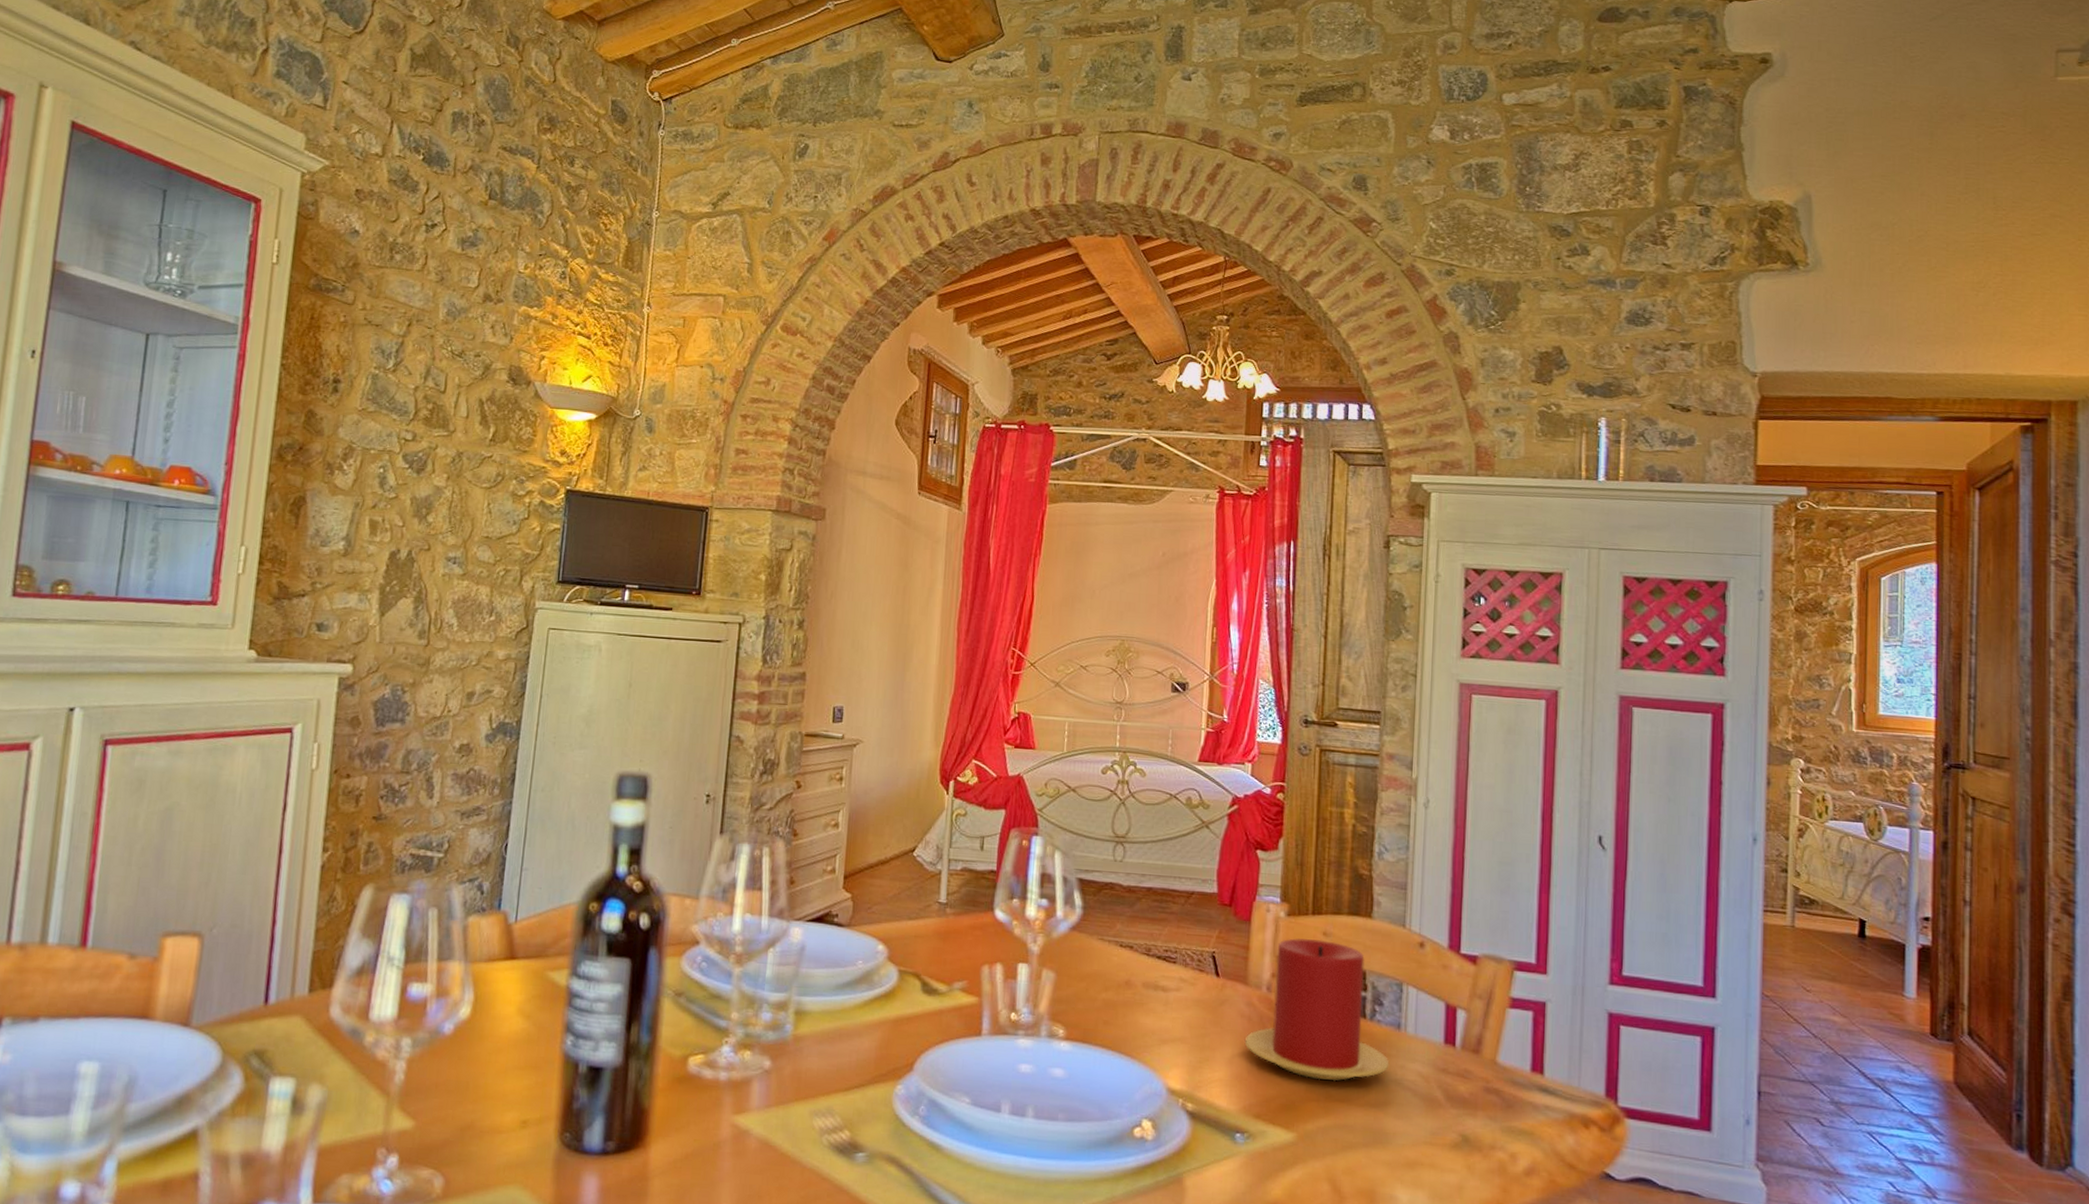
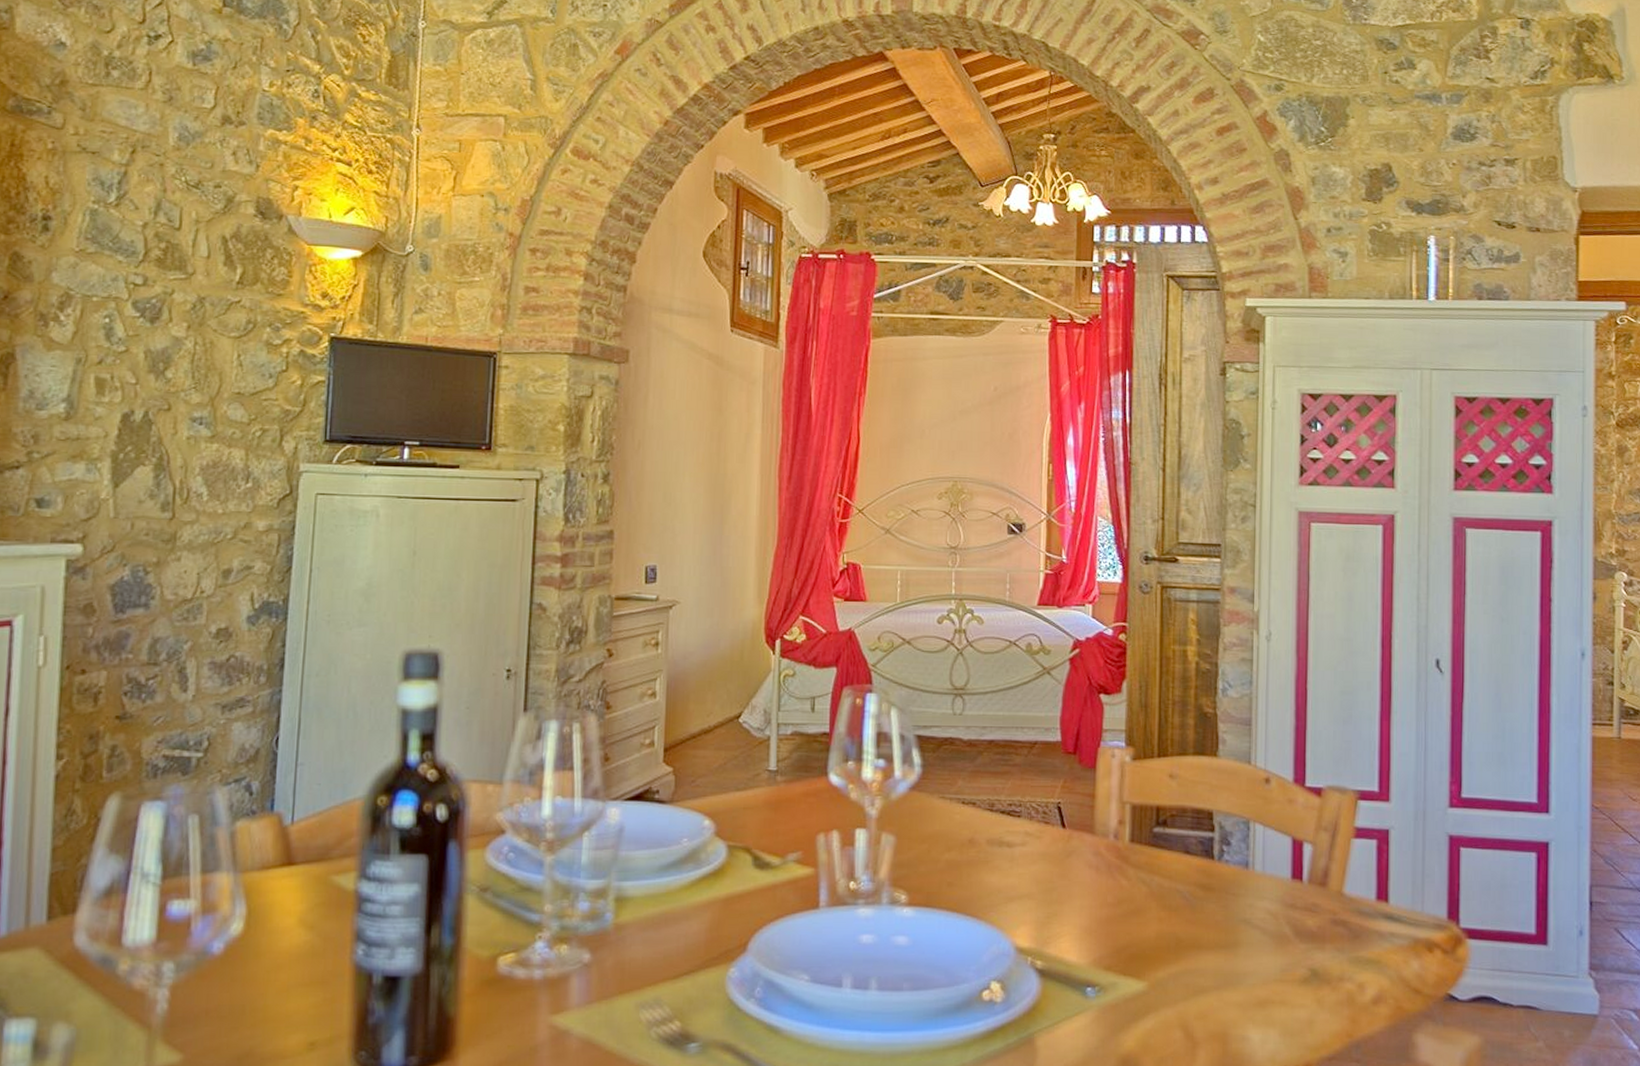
candle: present [1244,938,1390,1081] -> none [1093,782,1238,926]

